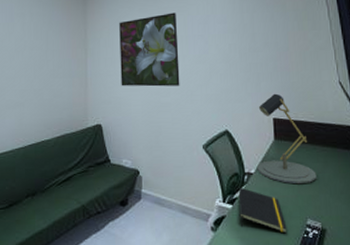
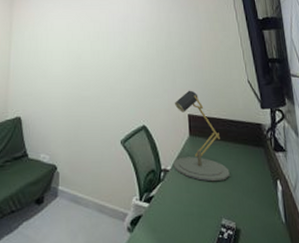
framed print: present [119,12,180,87] -> none [43,10,100,80]
notepad: present [238,187,287,234] -> none [155,184,203,234]

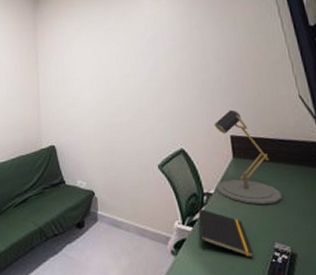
notepad: none [155,184,203,234] -> present [198,208,254,258]

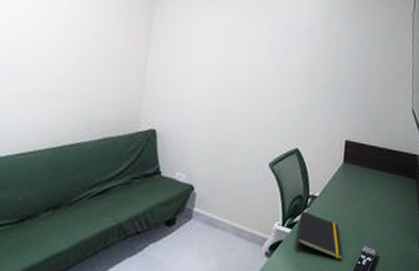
desk lamp: present [213,109,282,205] -> none [321,114,379,210]

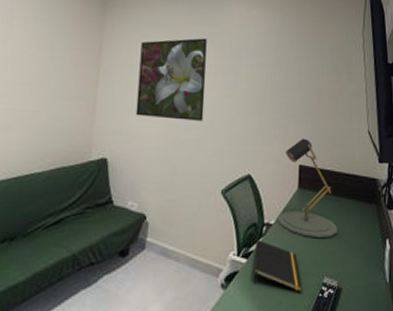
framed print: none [186,12,261,95] -> present [136,38,207,121]
desk lamp: none [321,114,379,210] -> present [276,138,338,239]

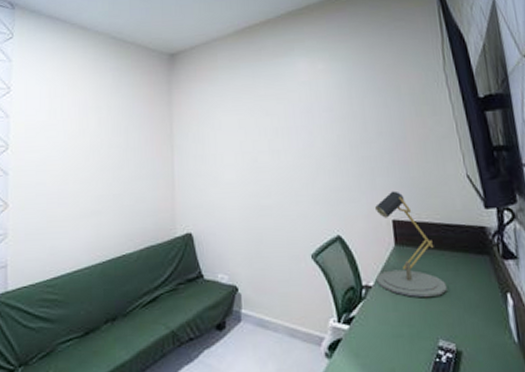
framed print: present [136,38,207,121] -> none [210,100,282,188]
notepad: present [253,239,303,293] -> none [355,303,416,358]

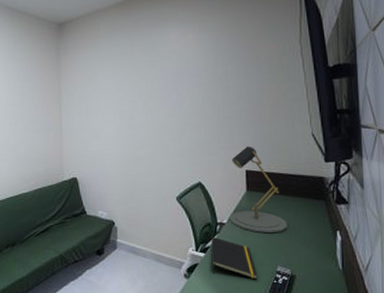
notepad: none [355,303,416,358] -> present [211,236,258,280]

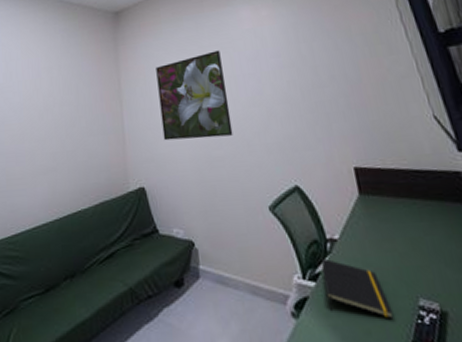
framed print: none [93,66,154,141] -> present [156,50,233,141]
desk lamp: present [228,146,287,234] -> none [332,136,423,252]

